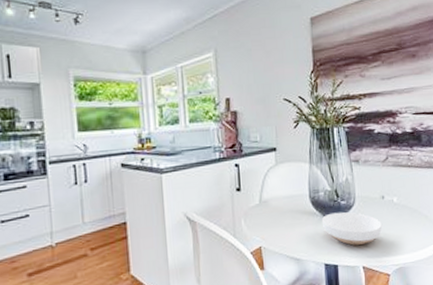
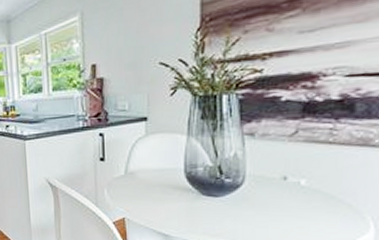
bowl: present [321,212,382,245] -> none [198,190,280,228]

